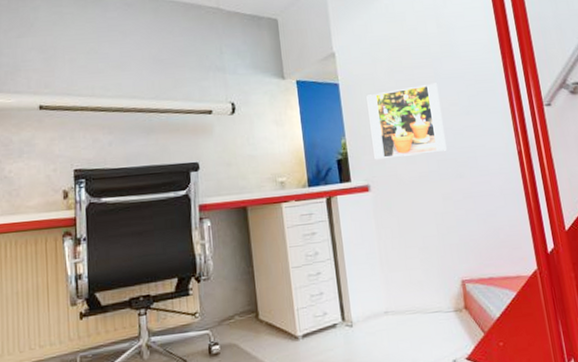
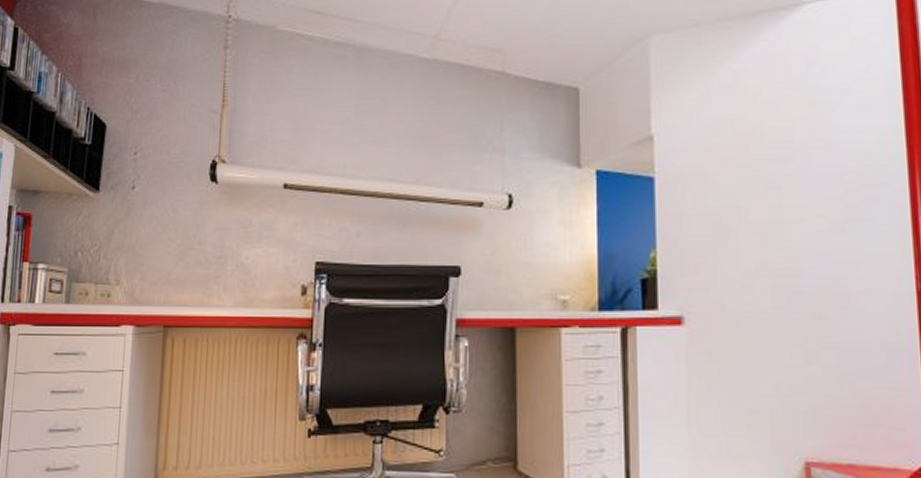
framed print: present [366,83,447,160] -> none [692,184,803,284]

